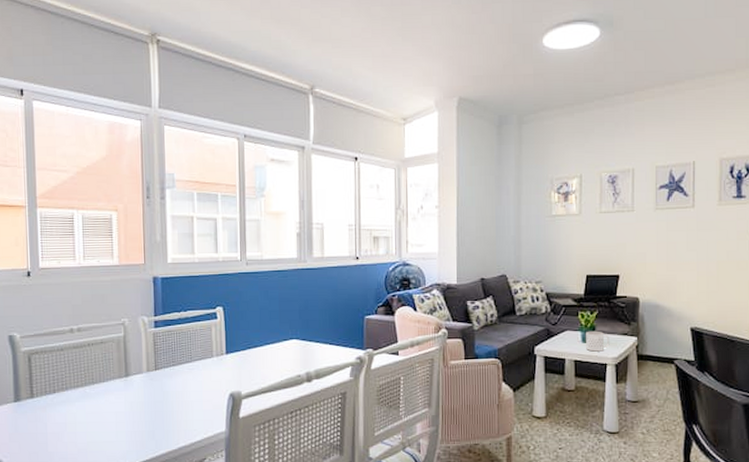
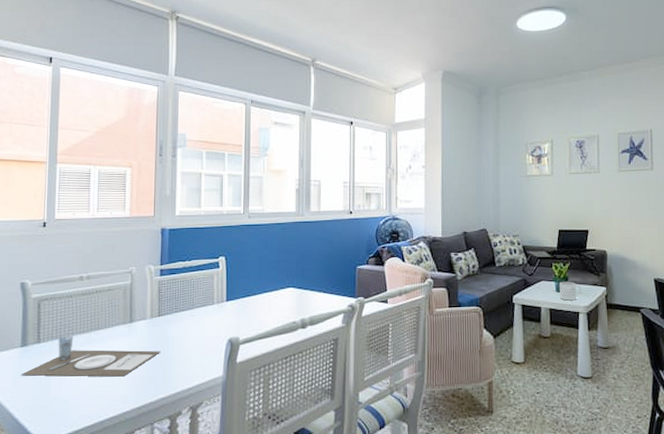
place setting: none [16,390,159,432] -> present [20,336,160,377]

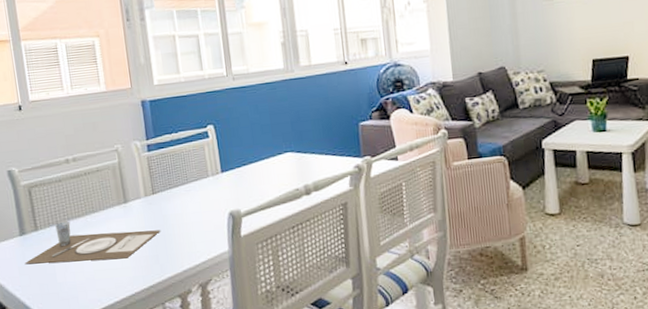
mug: present [558,281,581,301] -> none [595,118,624,141]

